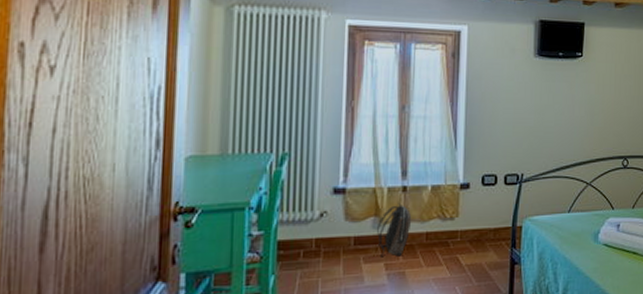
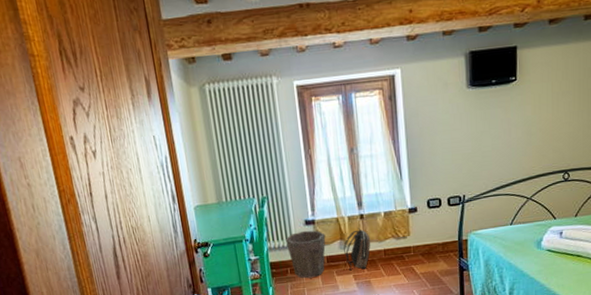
waste bin: none [303,201,357,266] -> present [285,230,326,279]

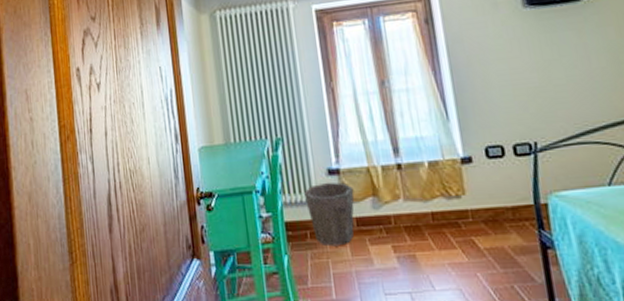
backpack: present [343,227,371,271] -> none [377,180,414,239]

